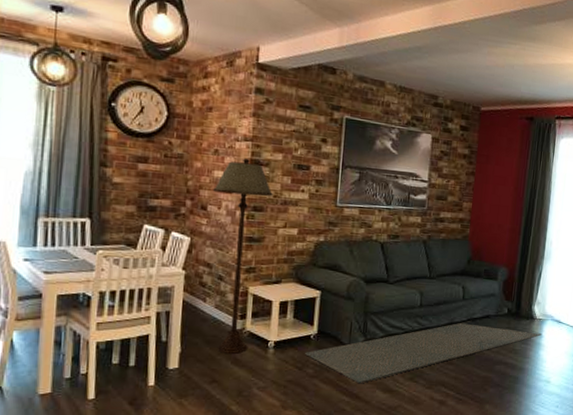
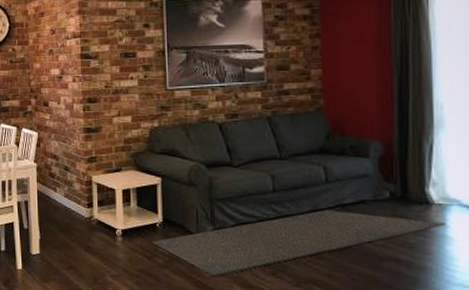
floor lamp: present [213,159,273,354] -> none [52,54,104,241]

